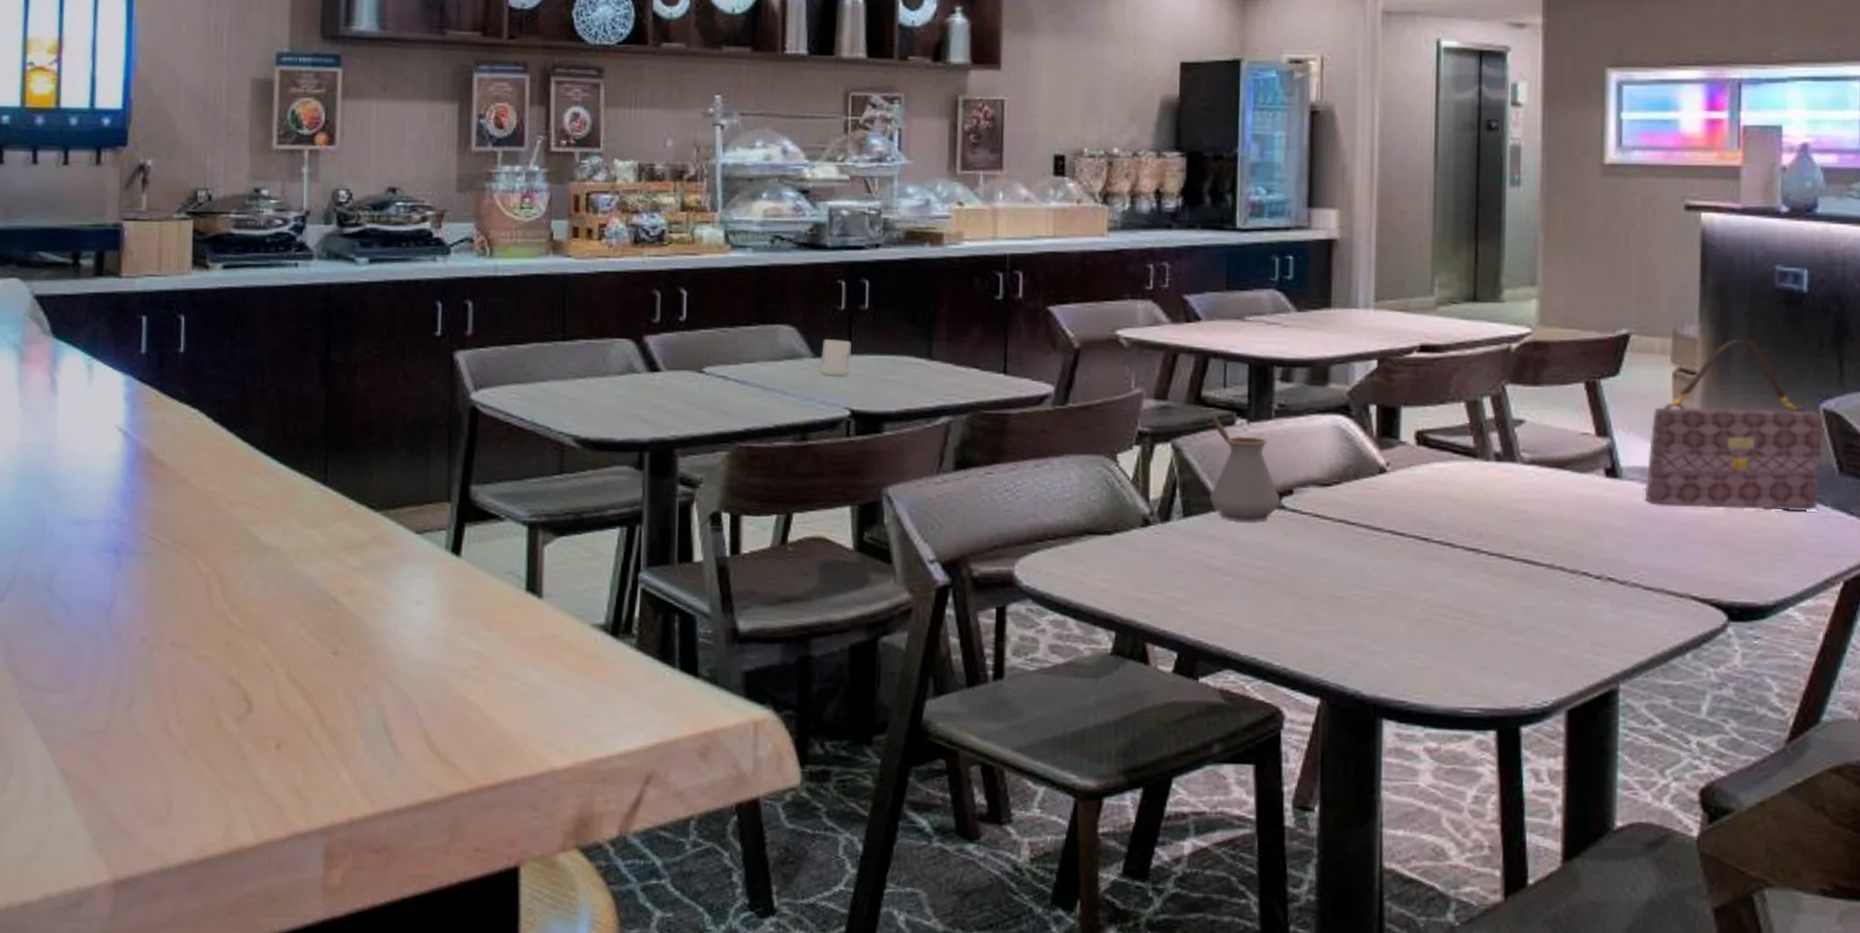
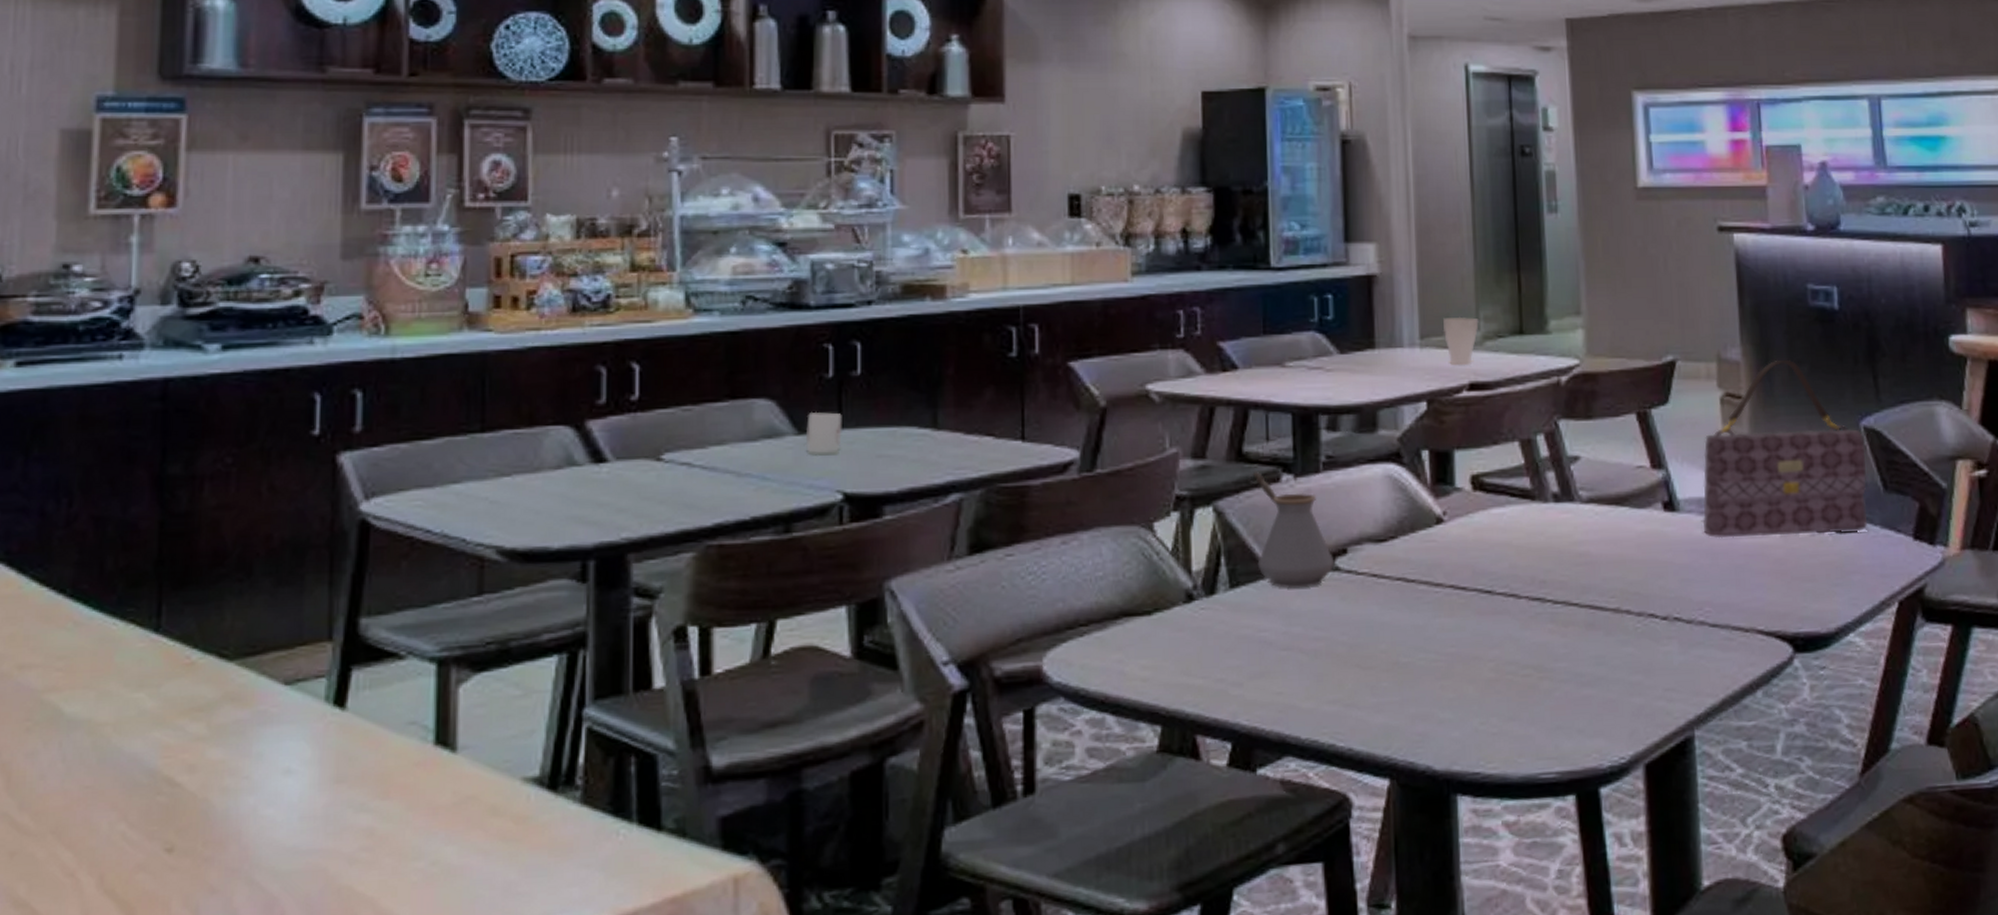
cup: none [1397,282,1434,329] -> present [1442,316,1479,366]

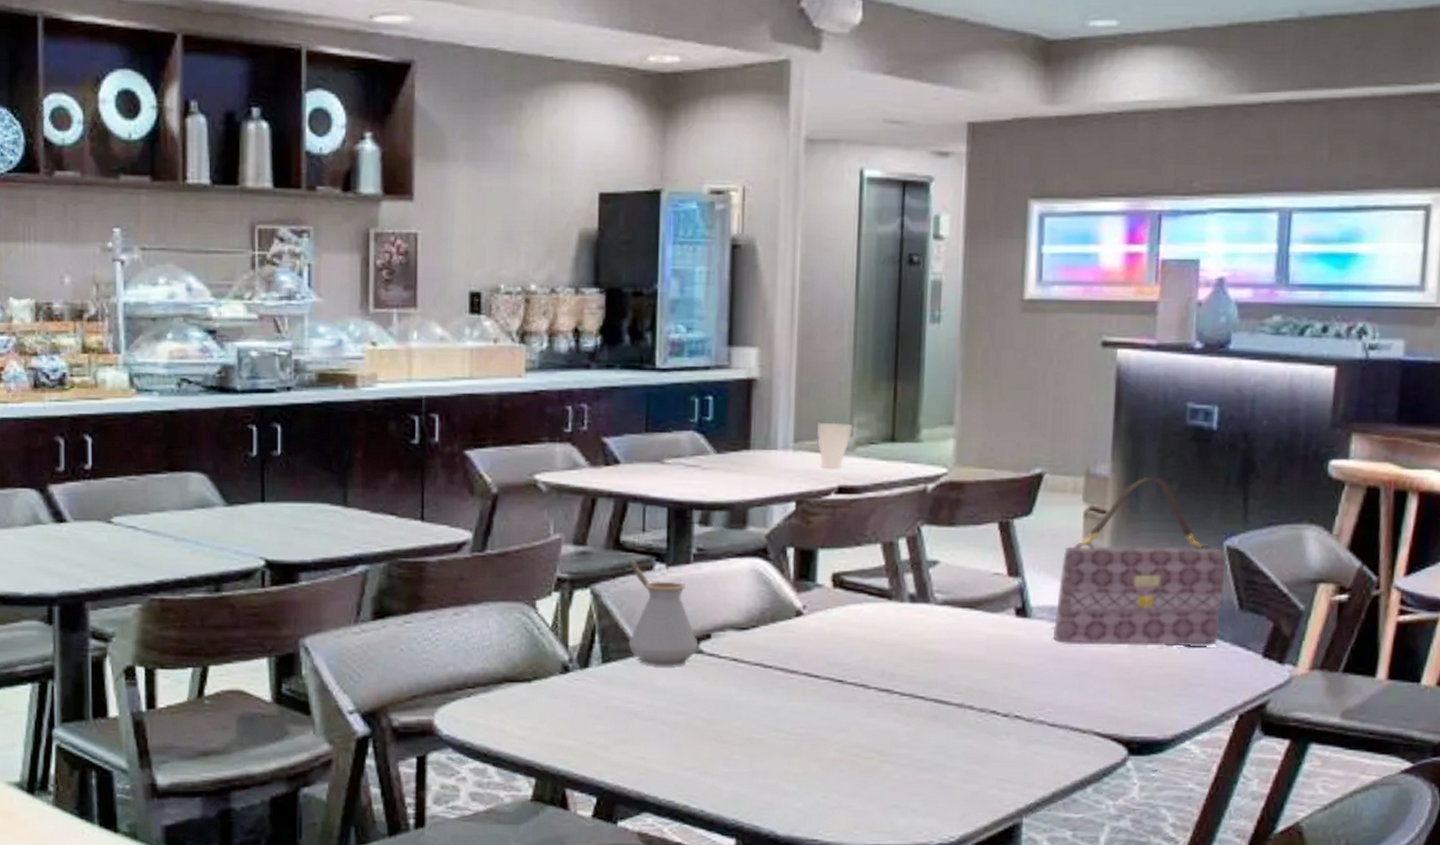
mug: present [806,411,842,456] -> none [234,486,264,526]

